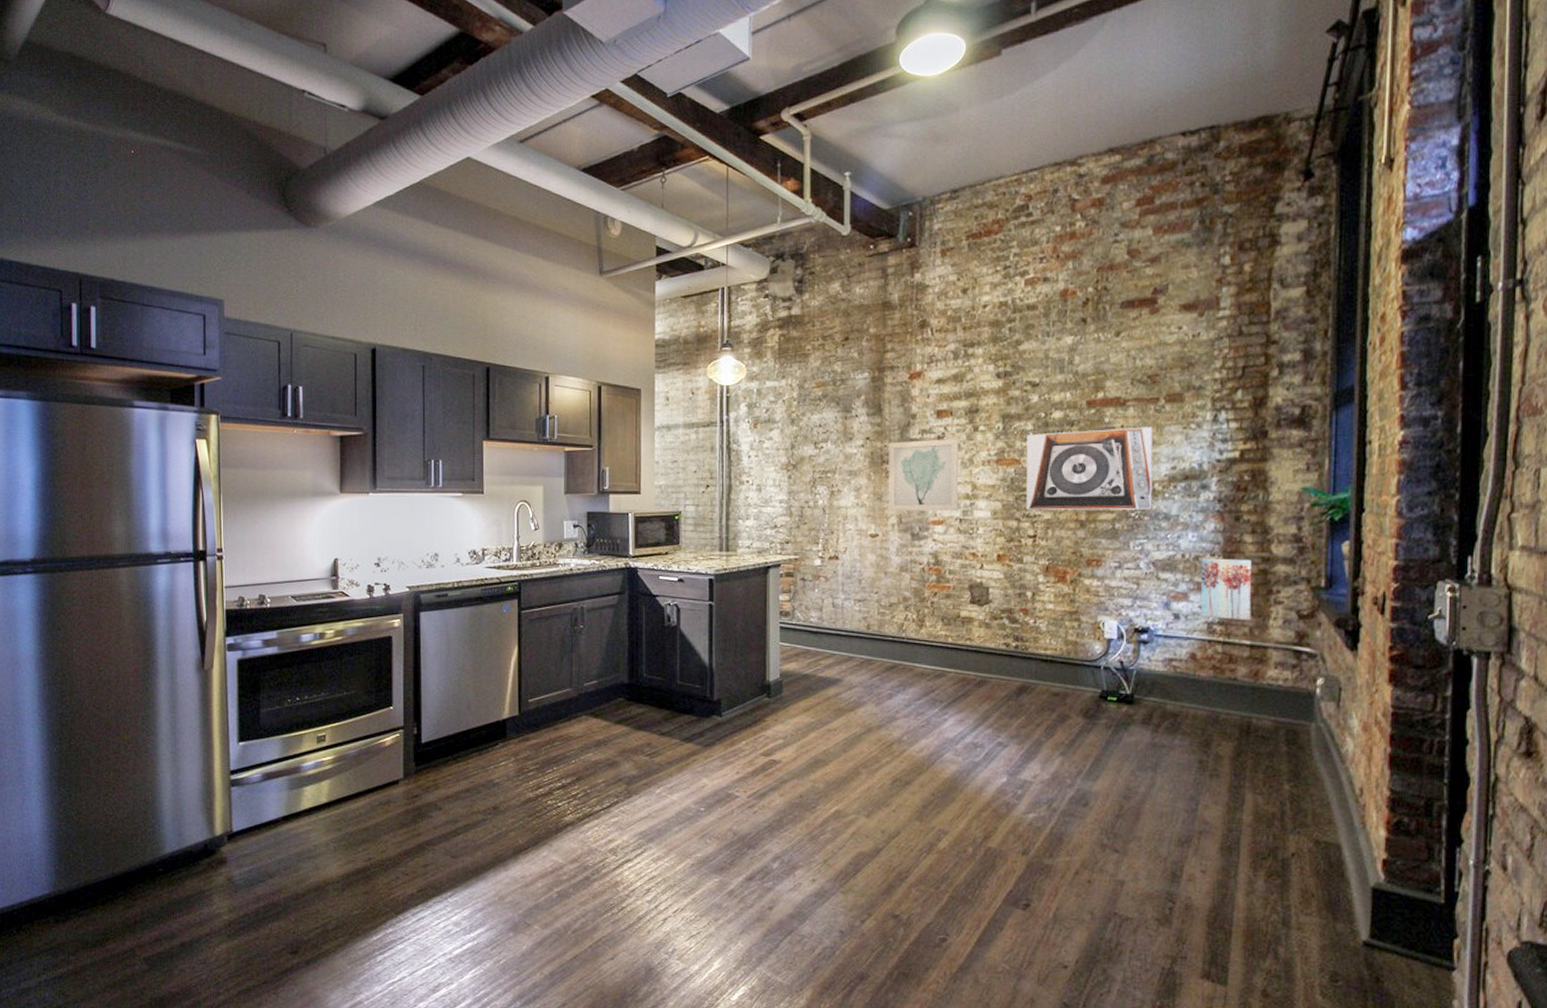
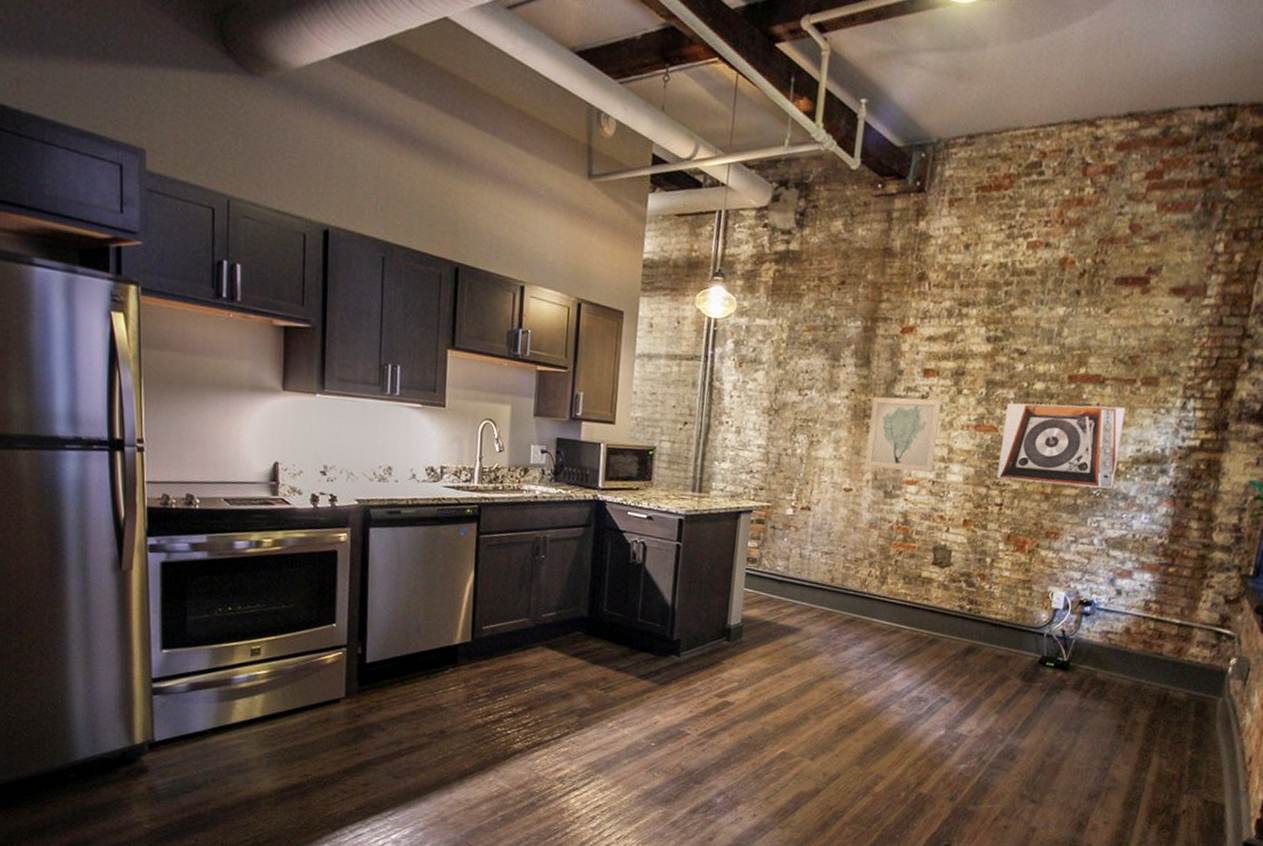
wall art: present [1201,558,1252,621] -> none [1140,539,1193,601]

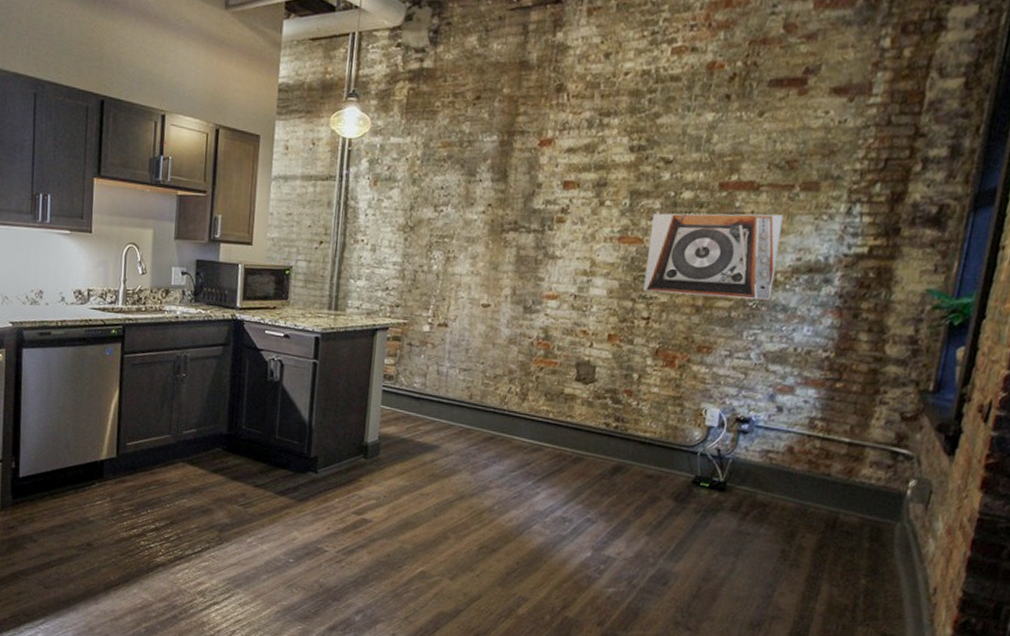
wall art: present [865,396,942,474] -> none [503,210,583,288]

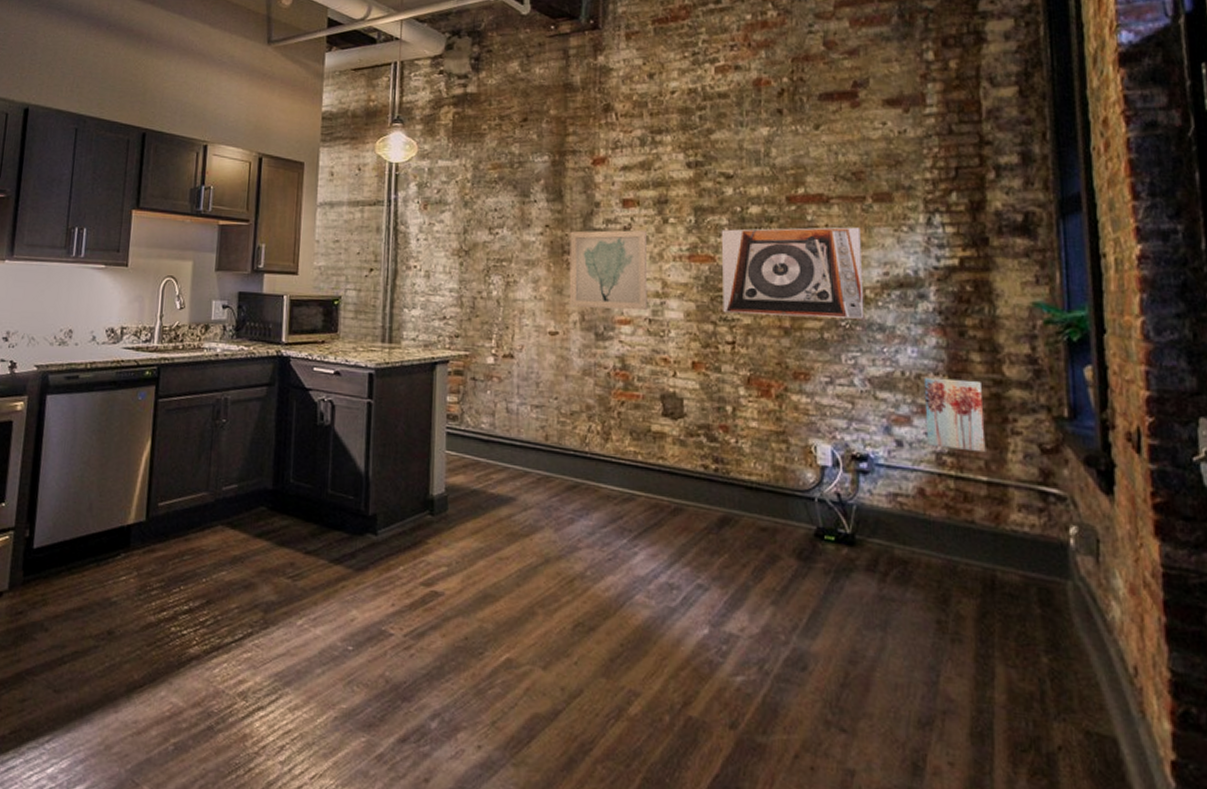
wall art: none [503,210,583,288] -> present [569,229,648,311]
wall art: none [804,353,863,419] -> present [923,377,986,453]

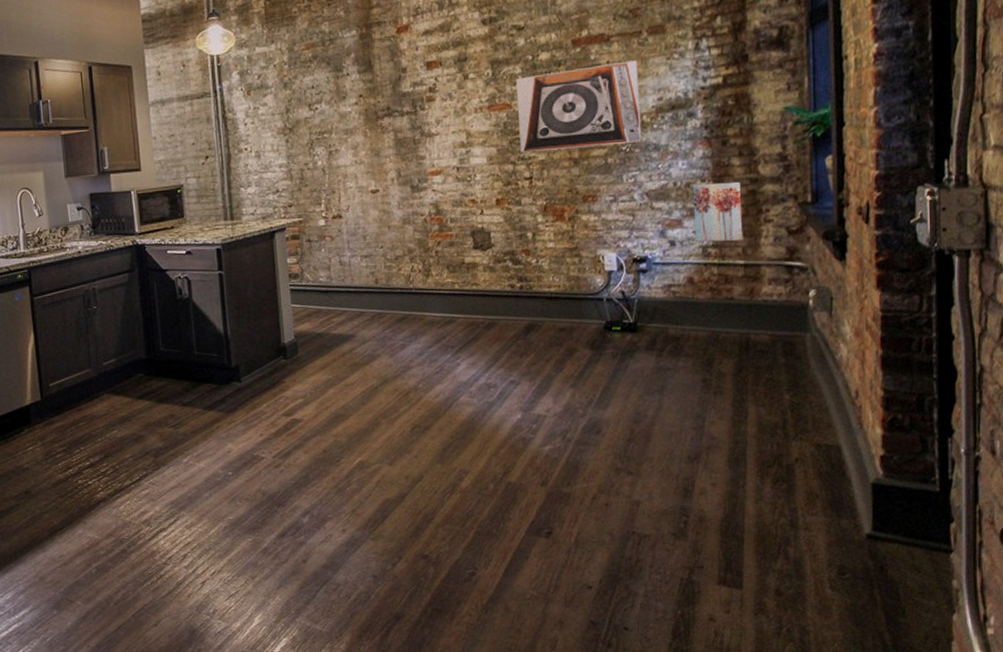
wall art: present [569,229,648,311] -> none [382,87,455,167]

